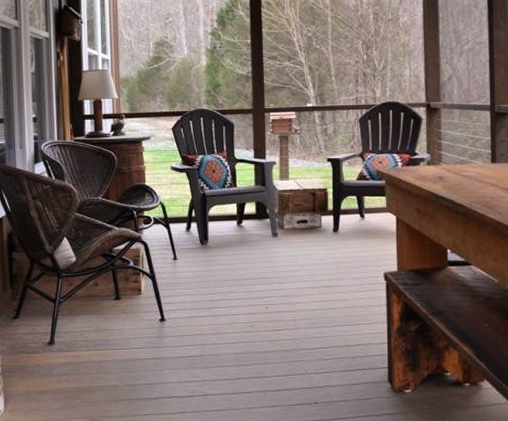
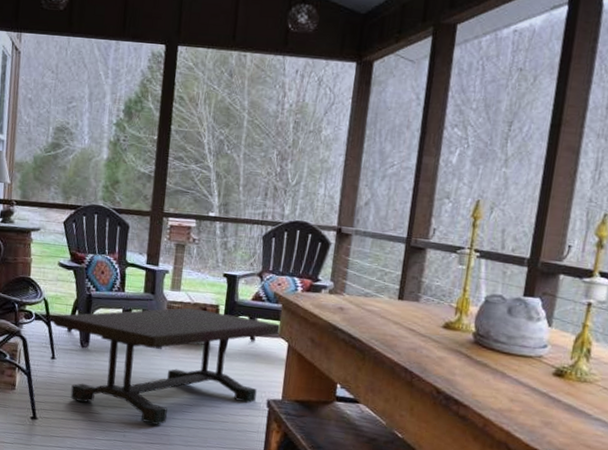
coffee table: none [172,194,388,311] -> present [53,307,282,425]

